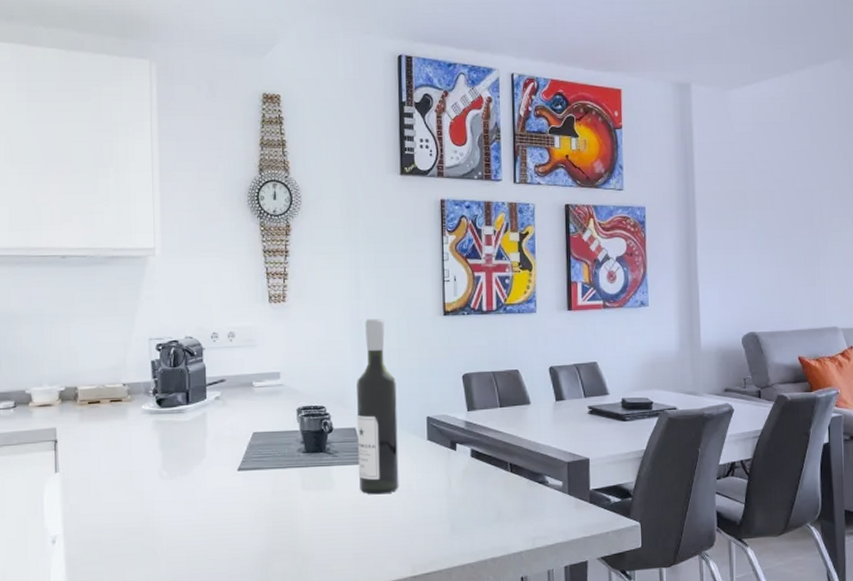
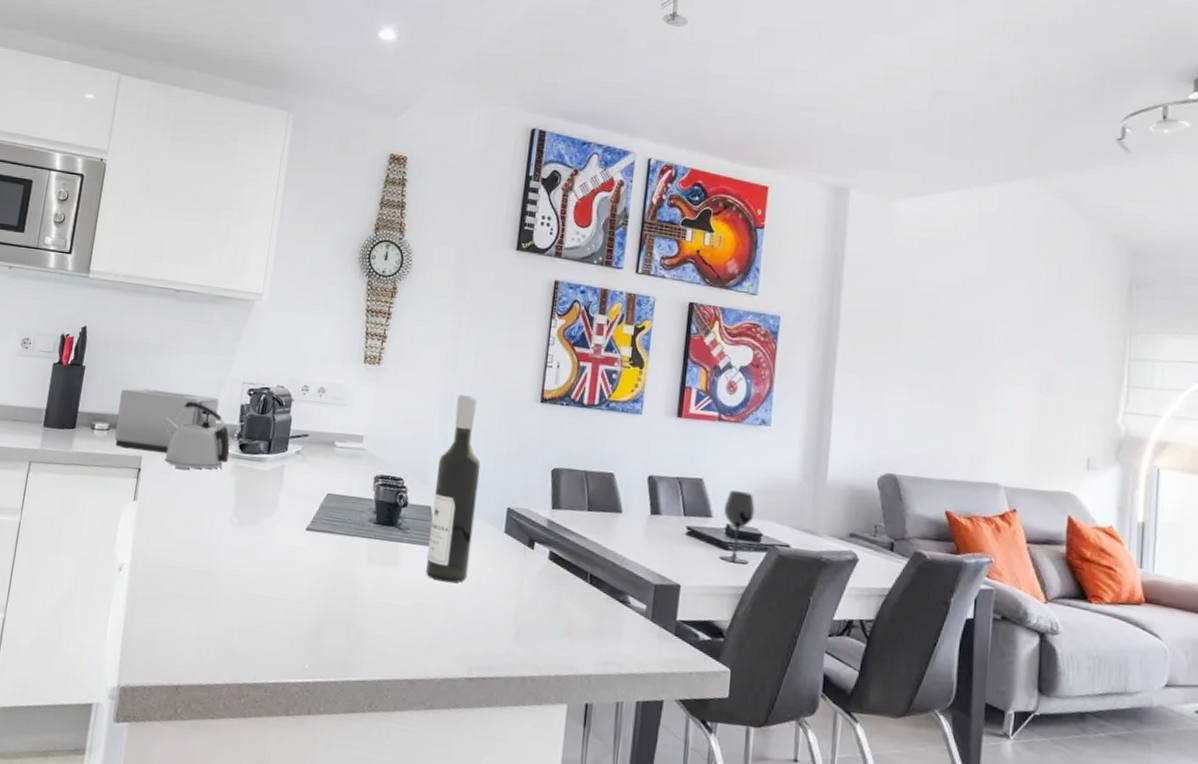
toaster: none [20,357,129,423] -> present [114,388,219,454]
kettle: none [70,365,148,433] -> present [162,400,230,470]
wineglass: none [617,368,645,431] -> present [719,490,755,564]

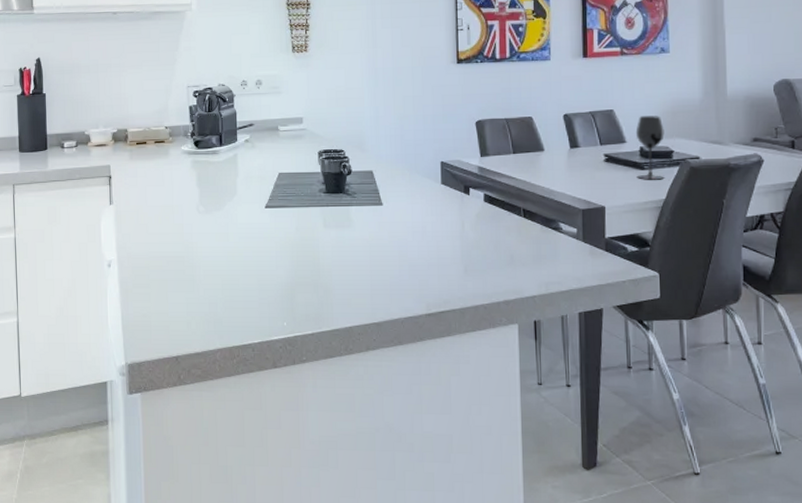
toaster: present [114,388,219,454] -> none [81,103,170,160]
kettle: present [162,400,230,470] -> none [122,109,187,171]
bottle: present [426,394,481,583] -> none [373,67,414,235]

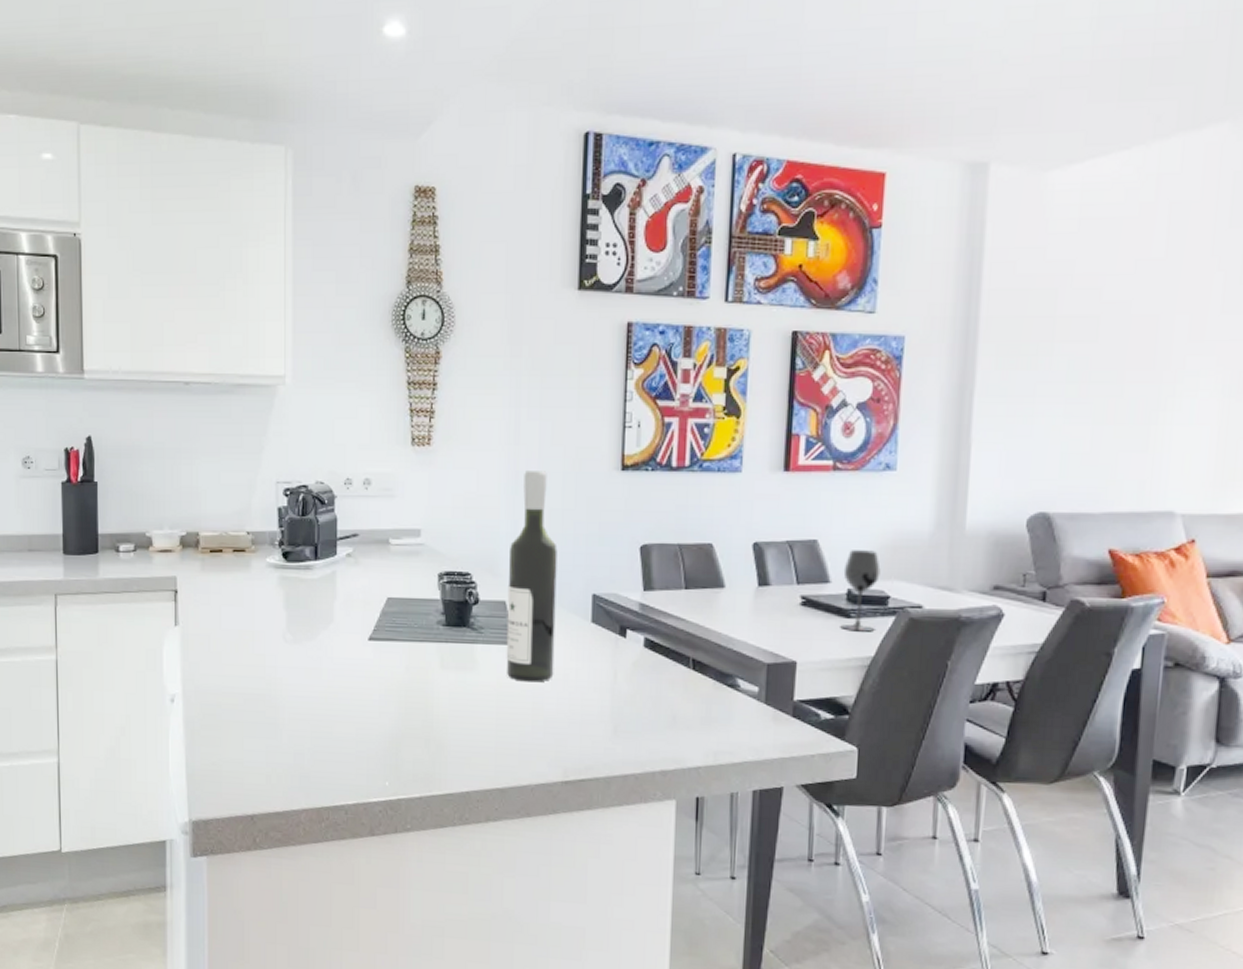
bottle: none [373,67,414,235] -> present [506,471,558,683]

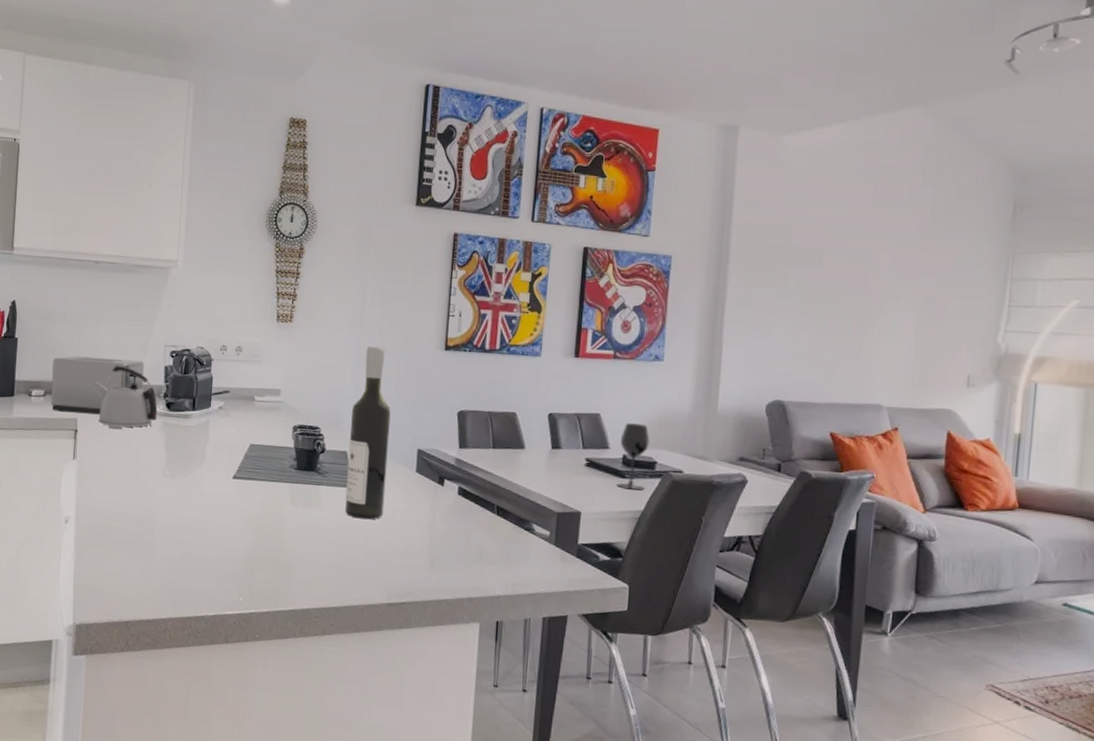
toaster: none [141,500,253,571] -> present [51,356,144,415]
kettle: none [192,509,273,586] -> present [93,365,158,429]

